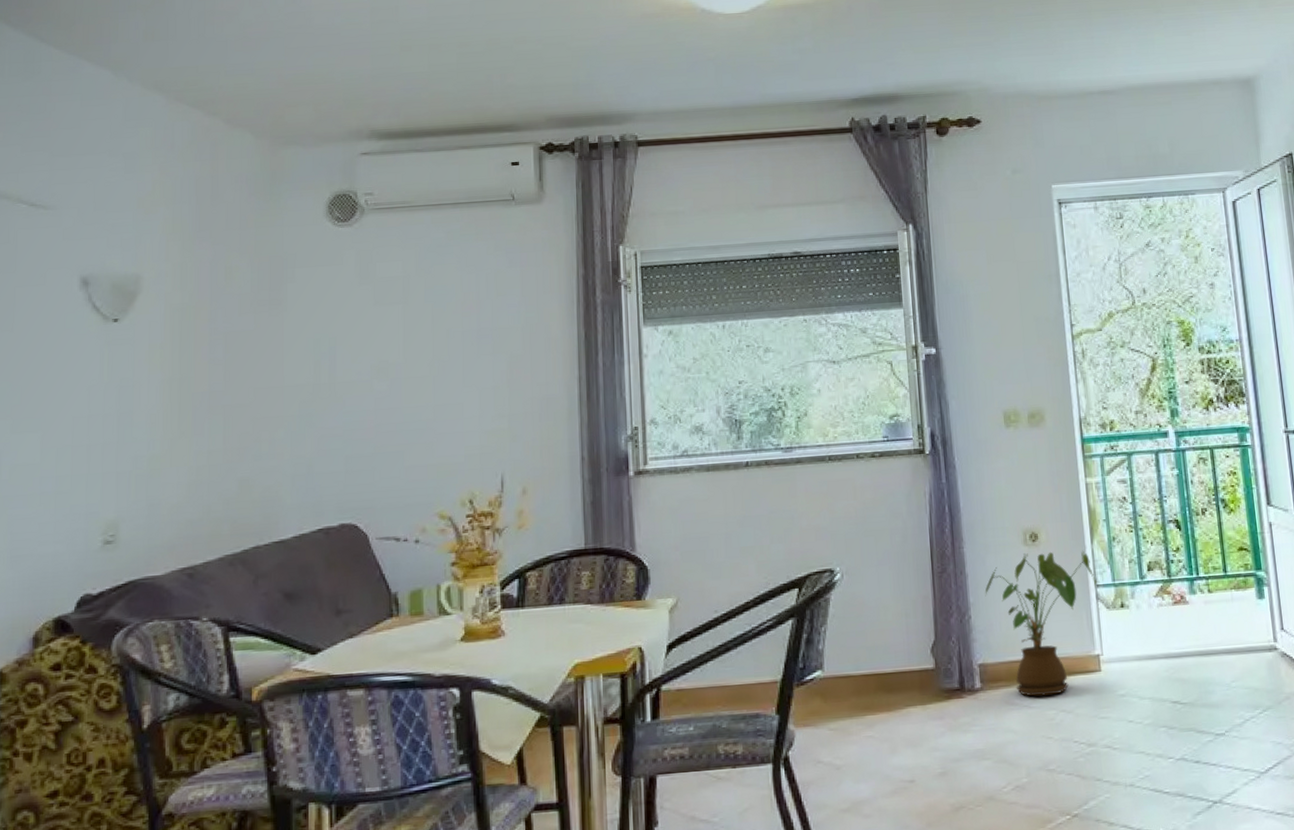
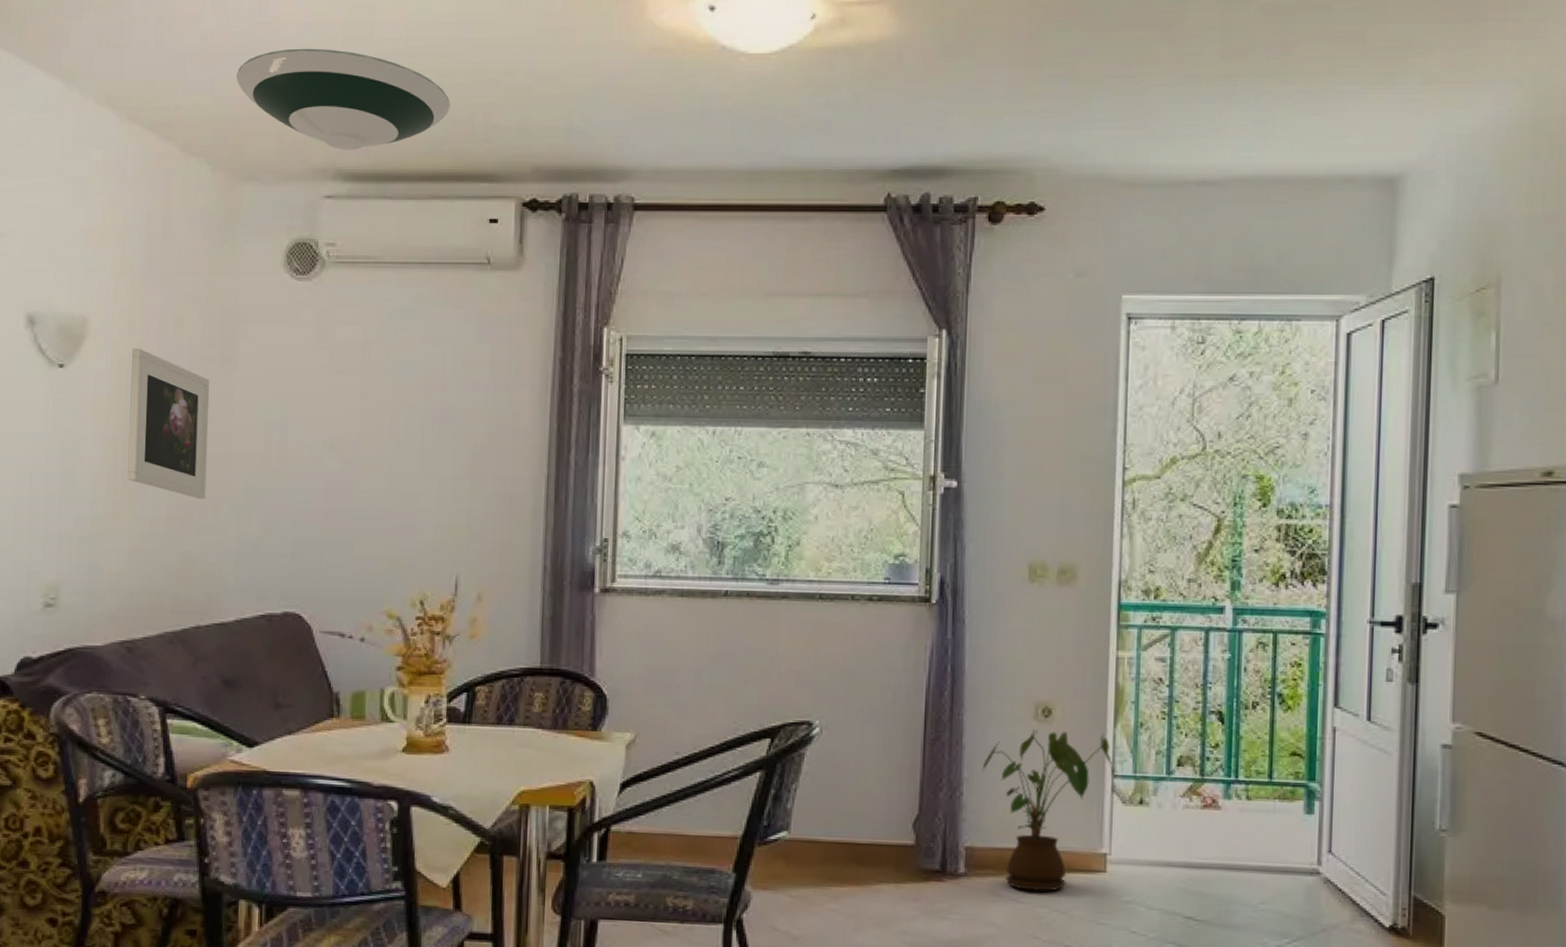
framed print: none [183,298,261,429] -> present [127,348,210,499]
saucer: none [274,30,470,114] -> present [236,48,450,150]

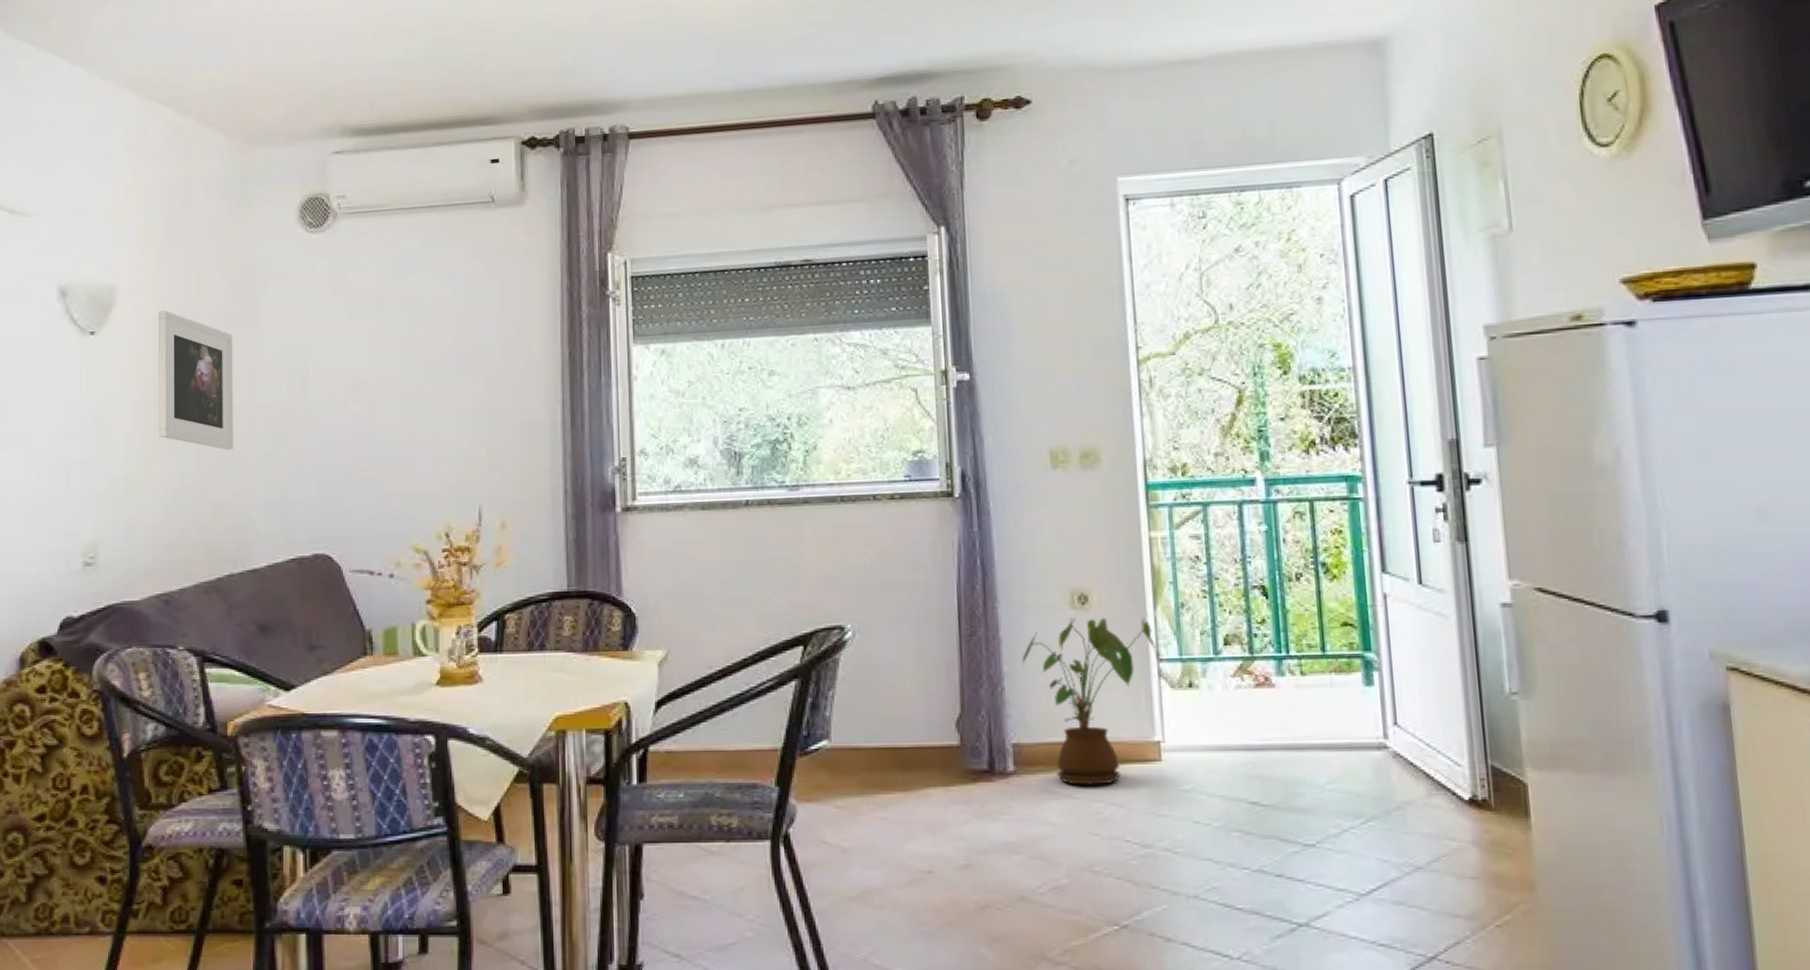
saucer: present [236,48,450,150] -> none [245,15,447,108]

